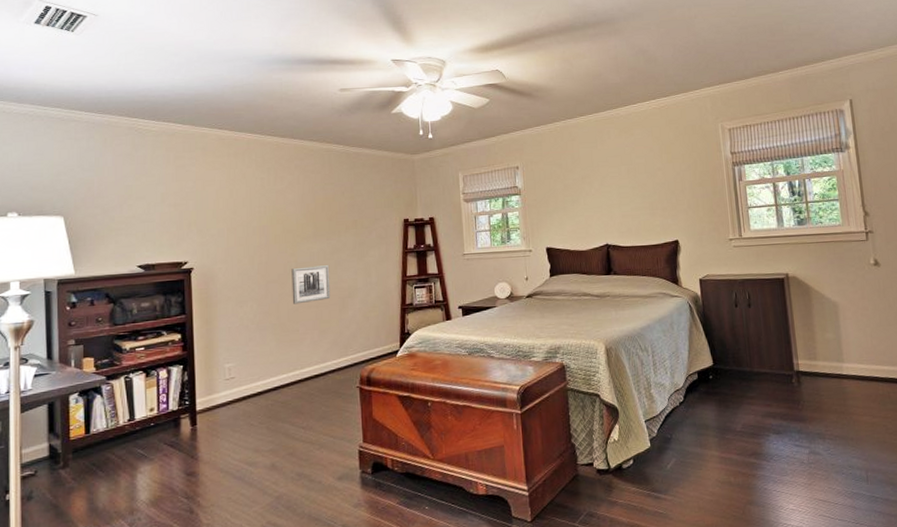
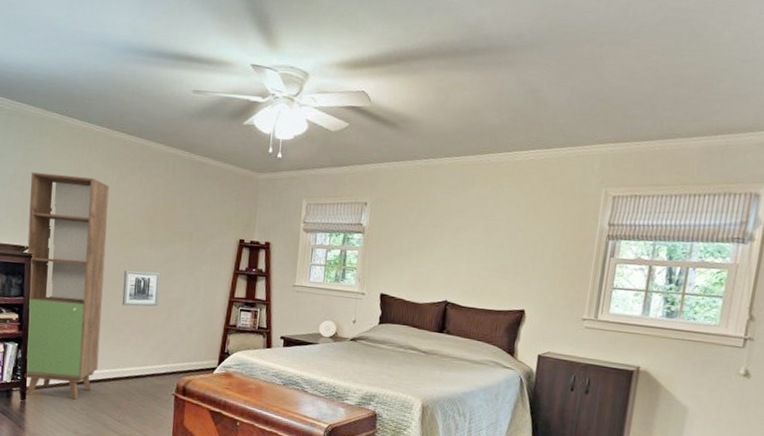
cabinet: none [183,183,274,421] -> present [25,171,109,400]

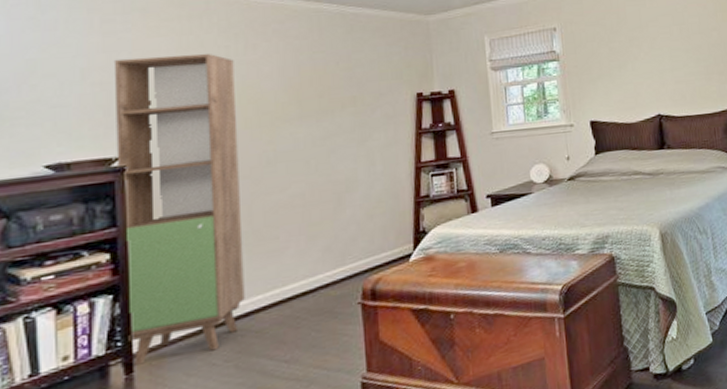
wall art: present [122,270,161,307] -> none [268,153,322,205]

